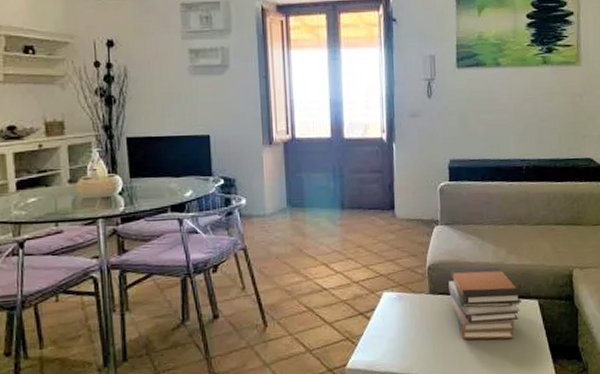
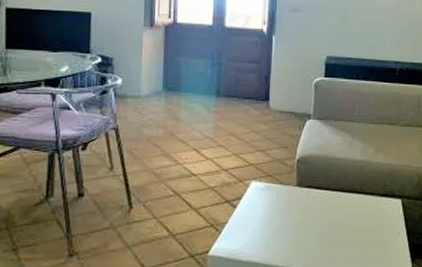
book stack: present [449,267,522,340] -> none [316,163,386,236]

